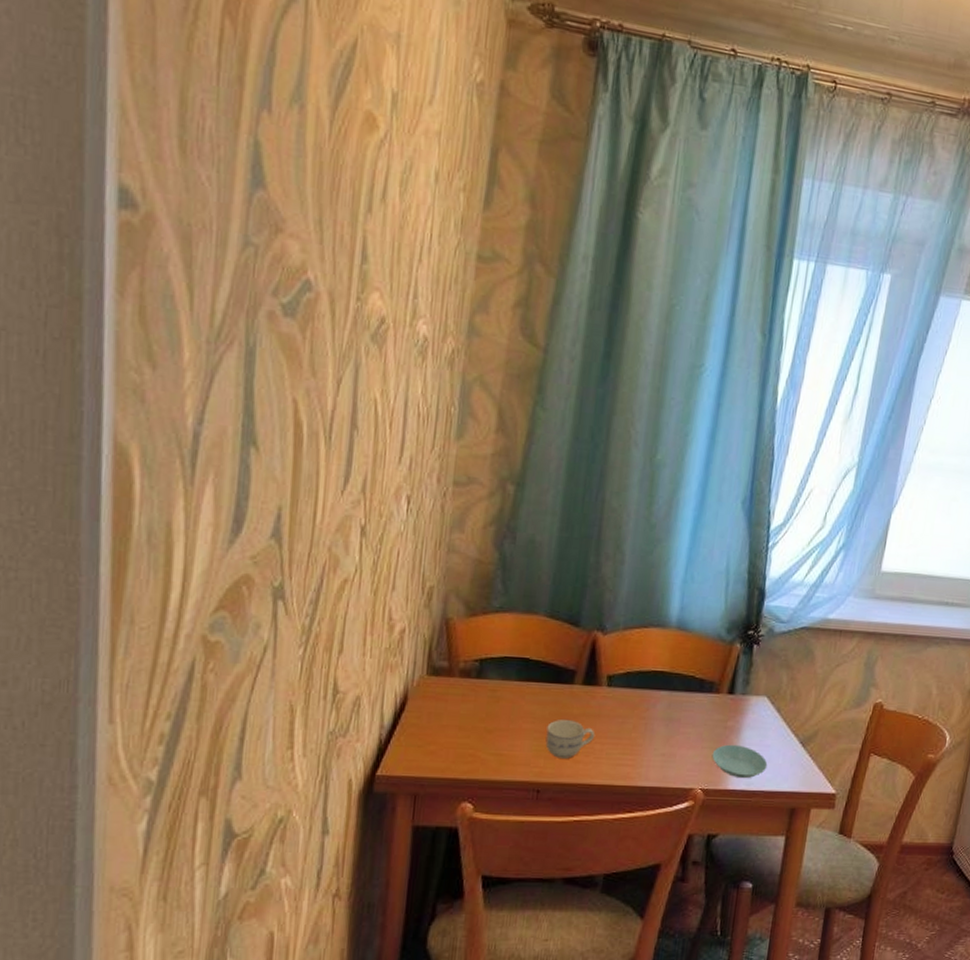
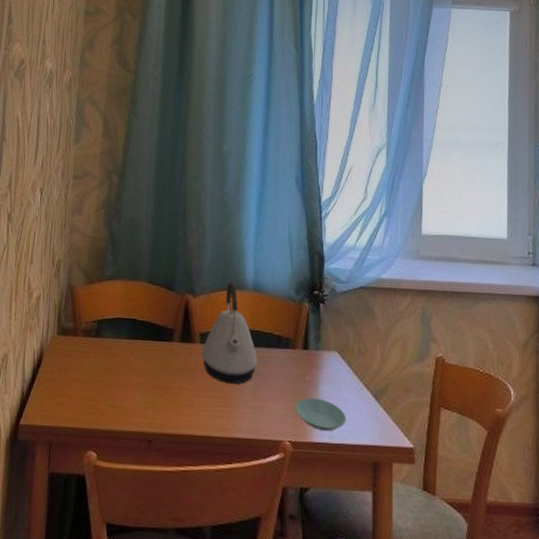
cup: present [545,720,595,759] -> none [153,374,194,410]
kettle: none [607,618,674,730] -> present [201,282,258,384]

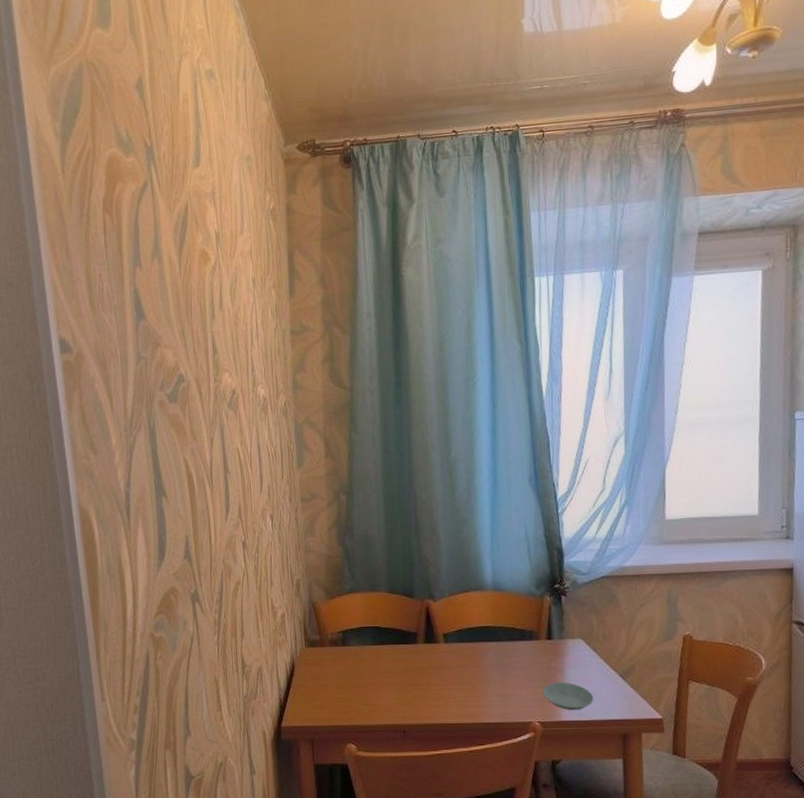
kettle: present [201,282,258,384] -> none [446,584,503,676]

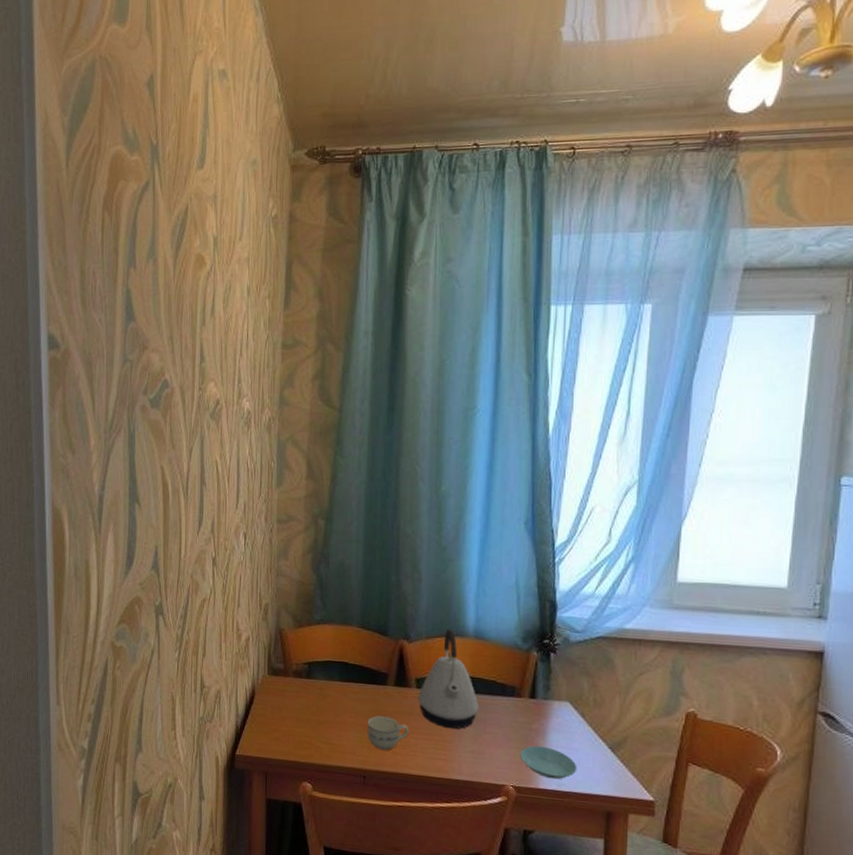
cup: none [402,673,442,704] -> present [367,715,410,750]
kettle: none [446,584,503,676] -> present [417,628,479,729]

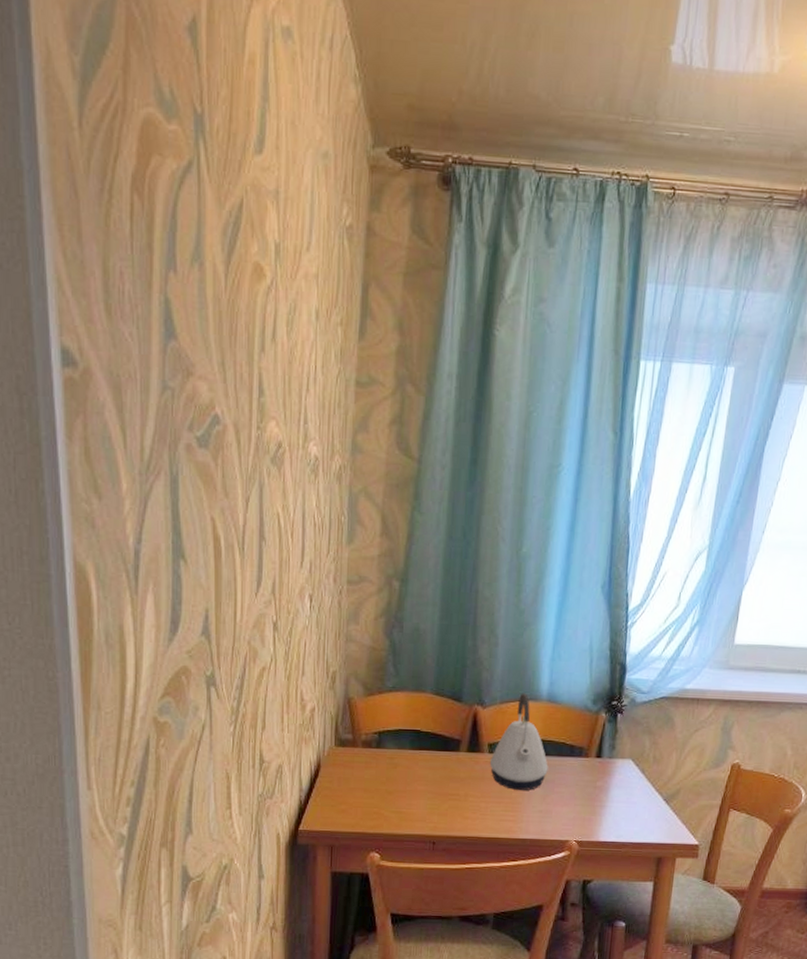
cup: present [367,715,410,750] -> none [438,782,480,815]
saucer: present [520,745,577,779] -> none [584,802,635,832]

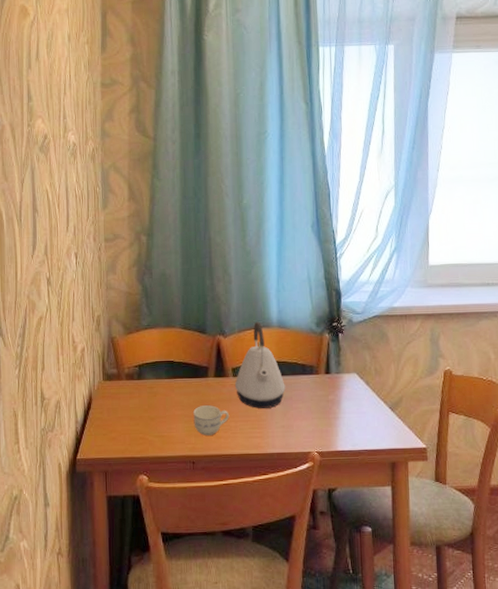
cup: none [438,782,480,815] -> present [193,405,230,436]

